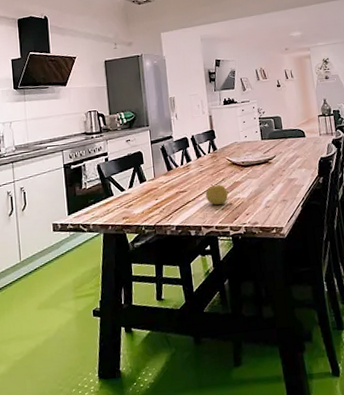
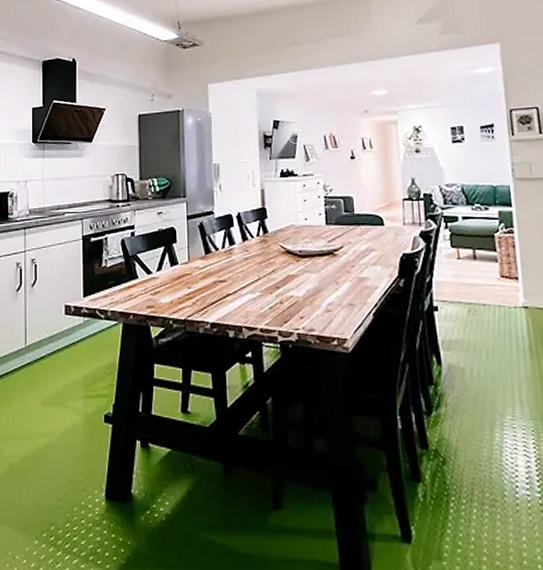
fruit: present [206,184,228,205] -> none [250,277,278,302]

